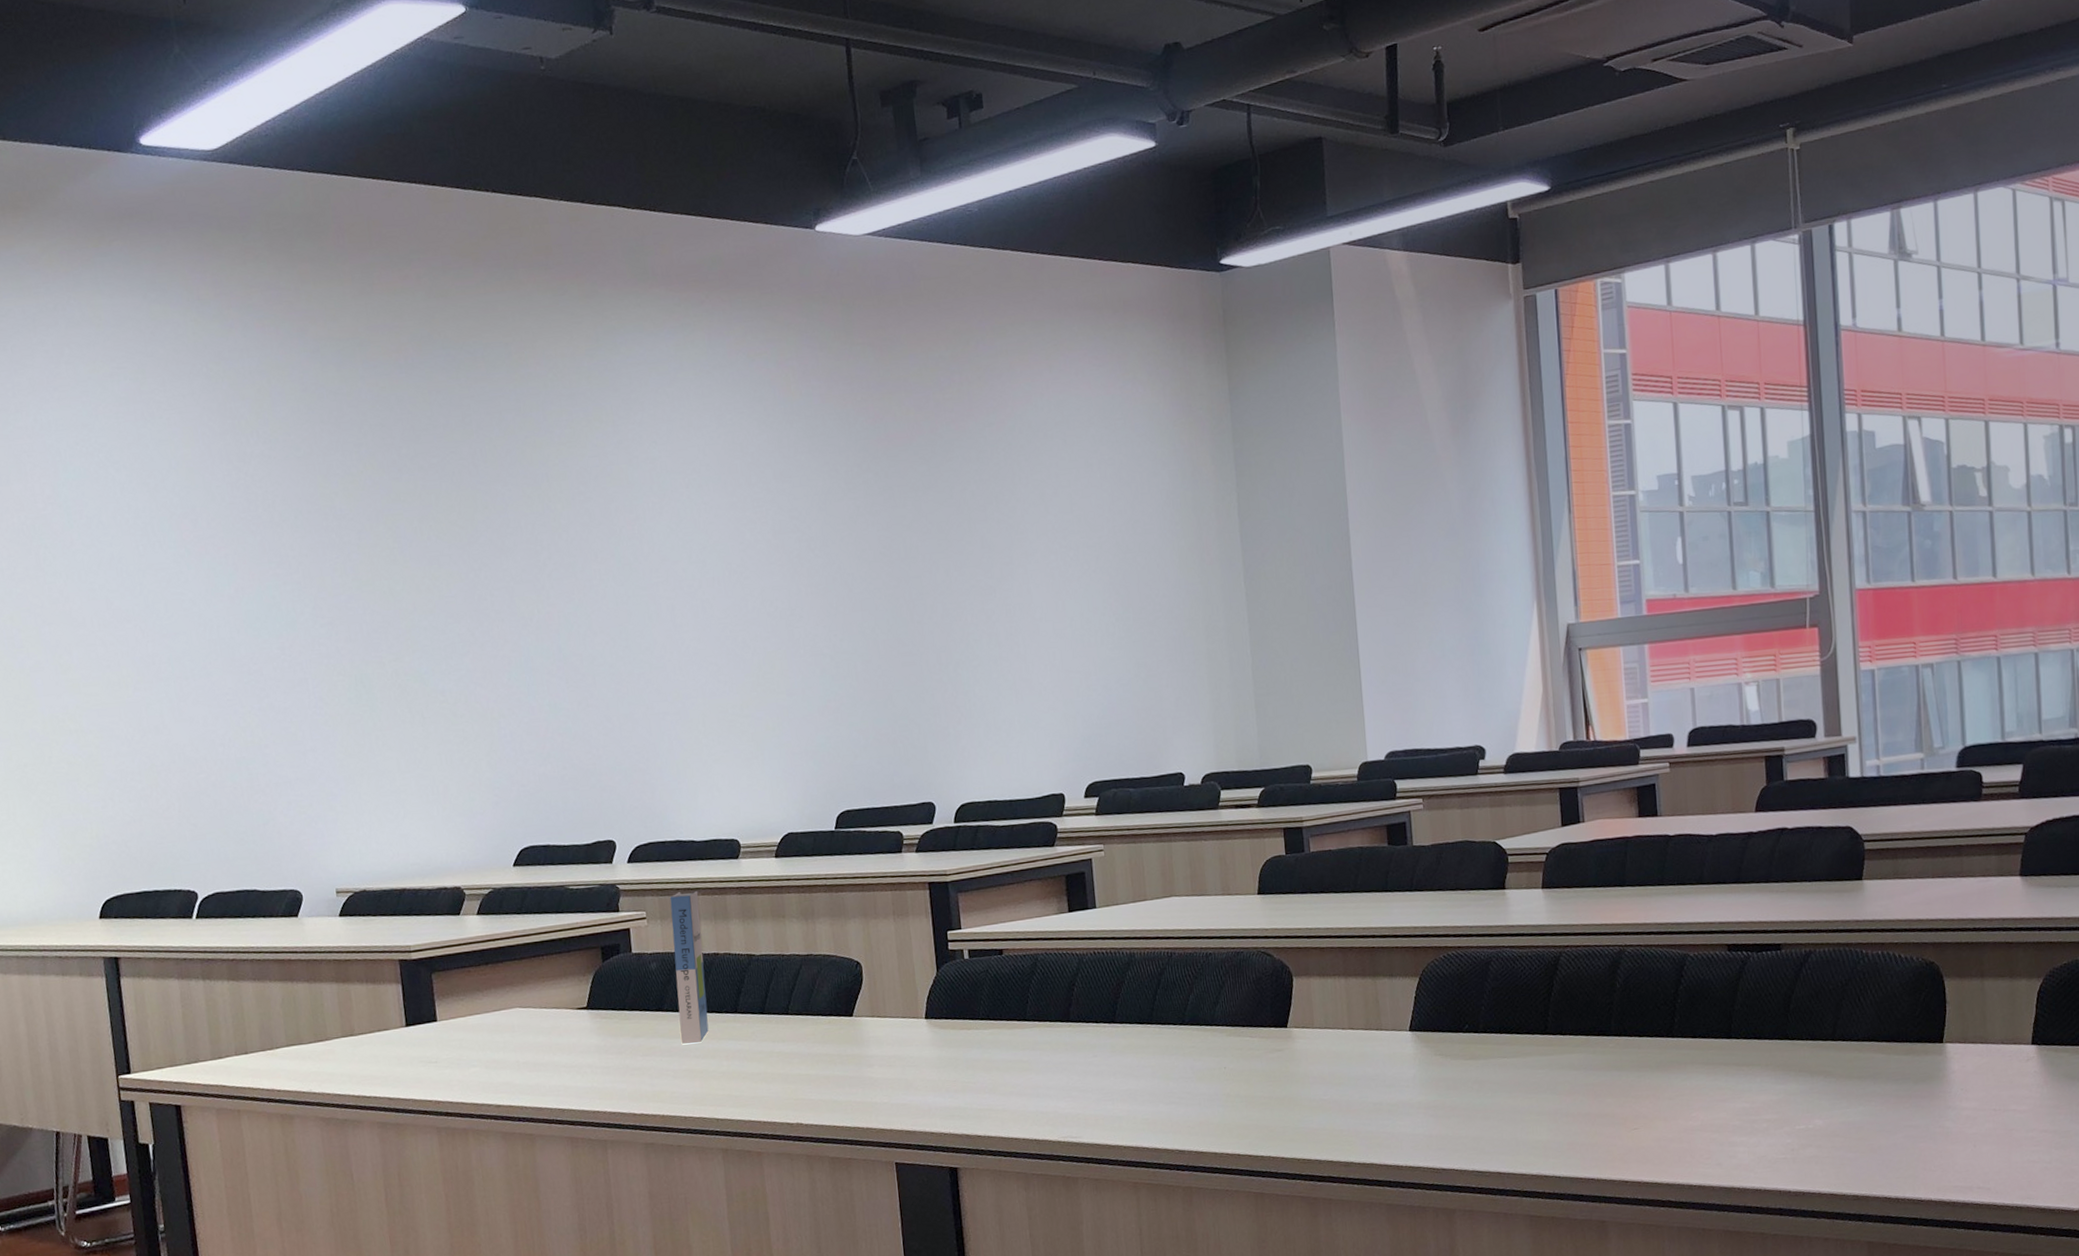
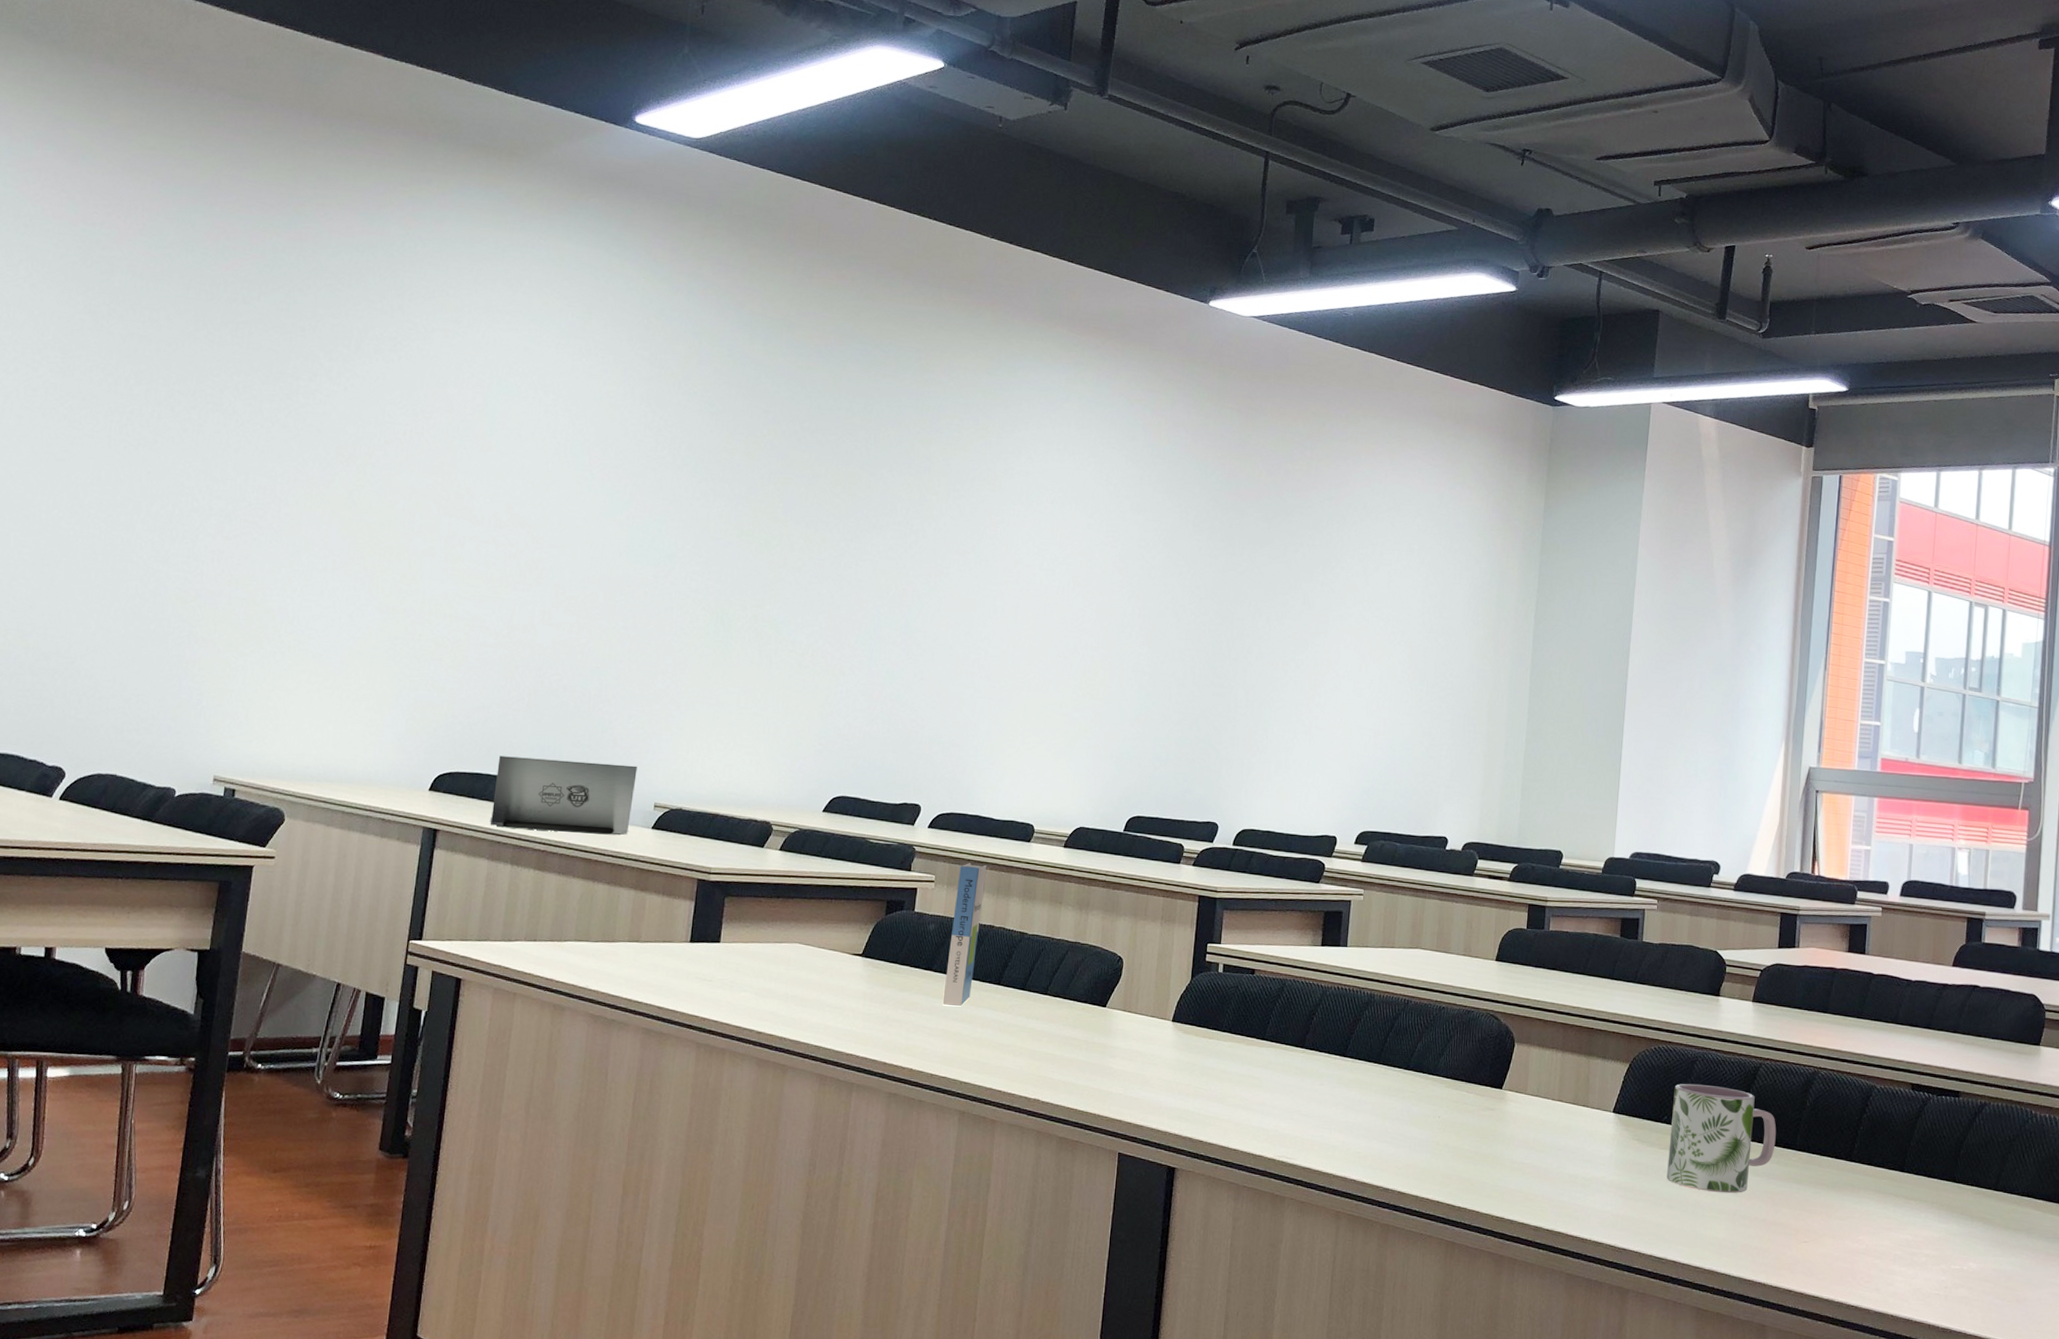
laptop: none [163,853,316,944] -> present [490,756,638,835]
mug: none [1471,983,1589,1095] -> present [1667,1083,1777,1194]

